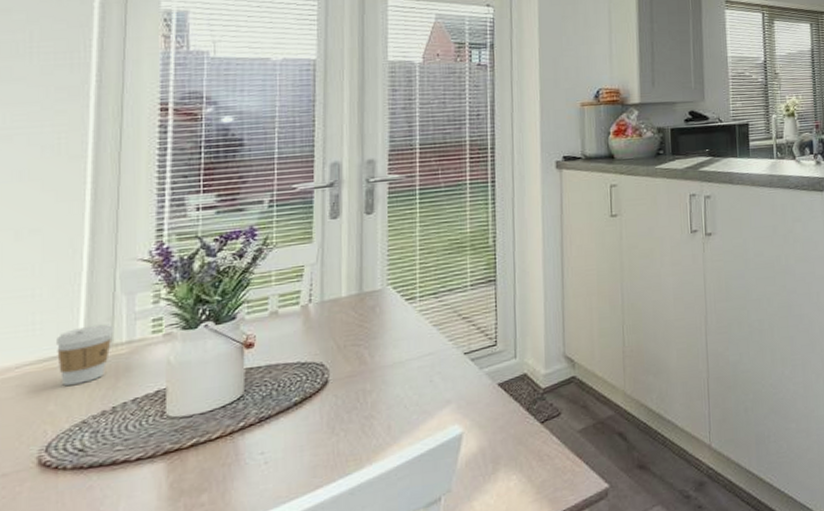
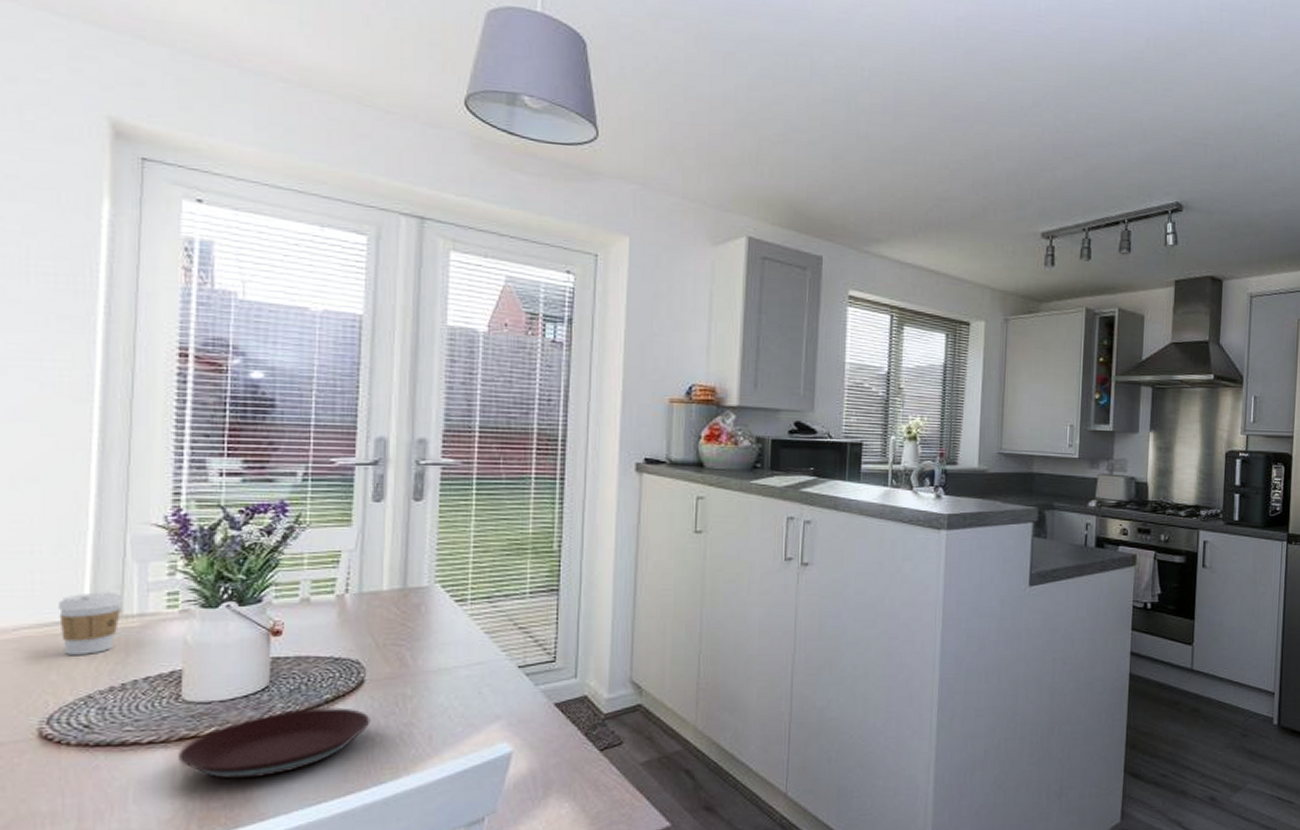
plate: none [164,408,335,487] -> present [179,707,371,780]

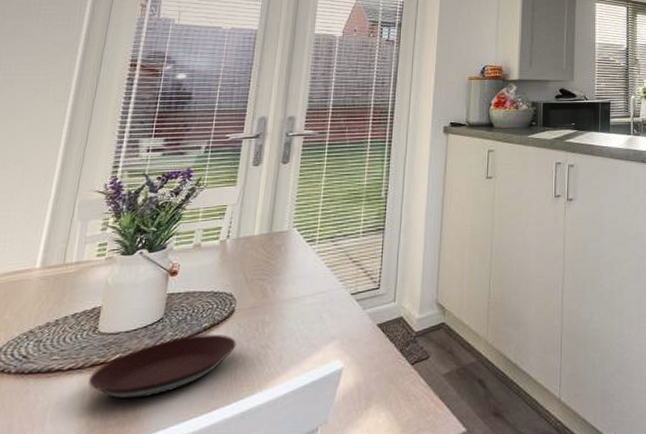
coffee cup: present [57,592,124,655] -> none [18,245,68,297]

